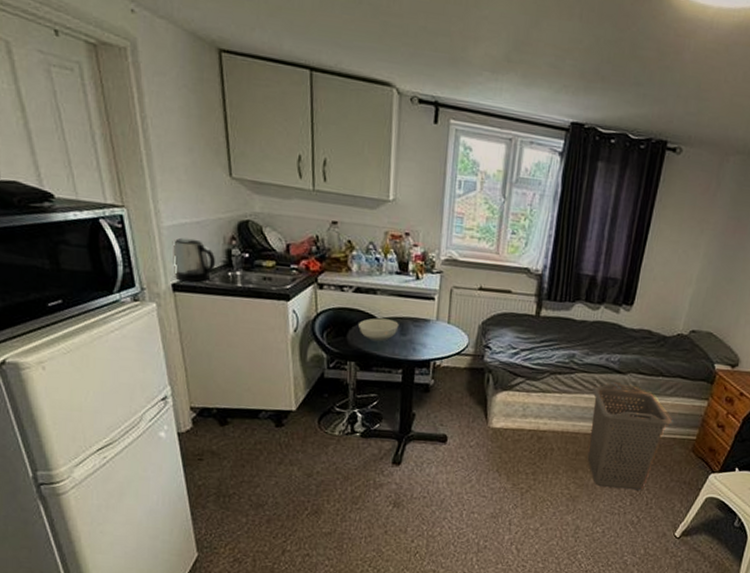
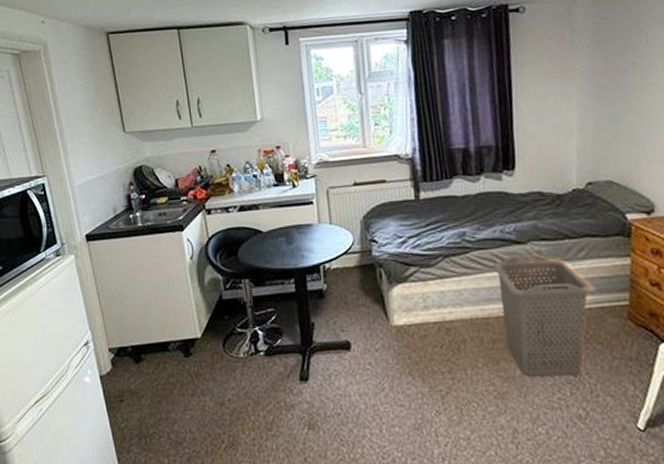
kettle: present [172,238,216,283] -> none [83,191,119,231]
bowl: present [357,318,399,342] -> none [246,230,284,256]

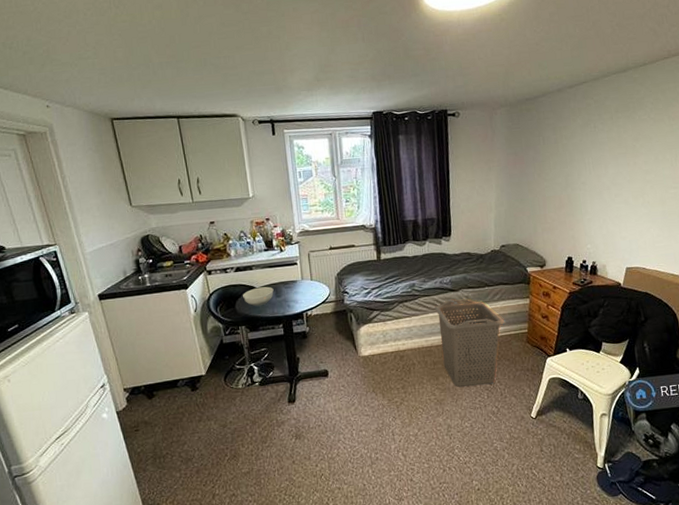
bowl: none [246,230,284,256] -> present [242,286,274,307]

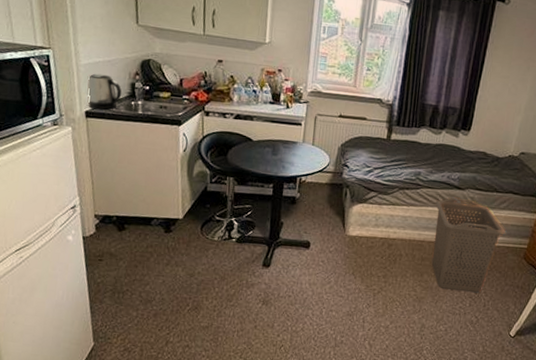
kettle: none [94,257,129,291] -> present [87,74,122,110]
bowl: present [242,286,274,307] -> none [236,140,271,161]

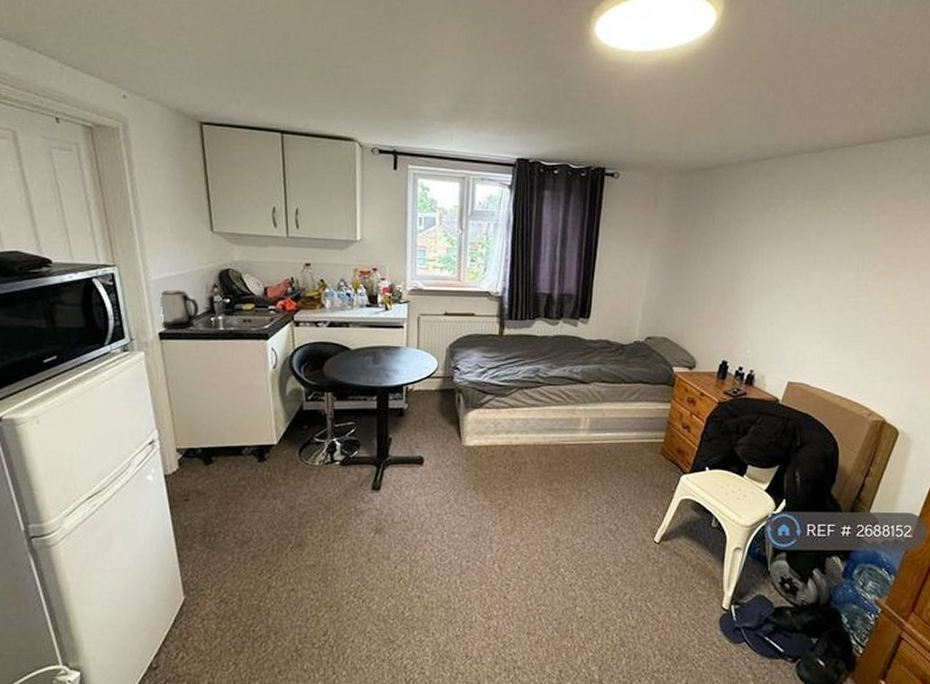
laundry basket: present [431,198,506,292] -> none [558,394,638,496]

